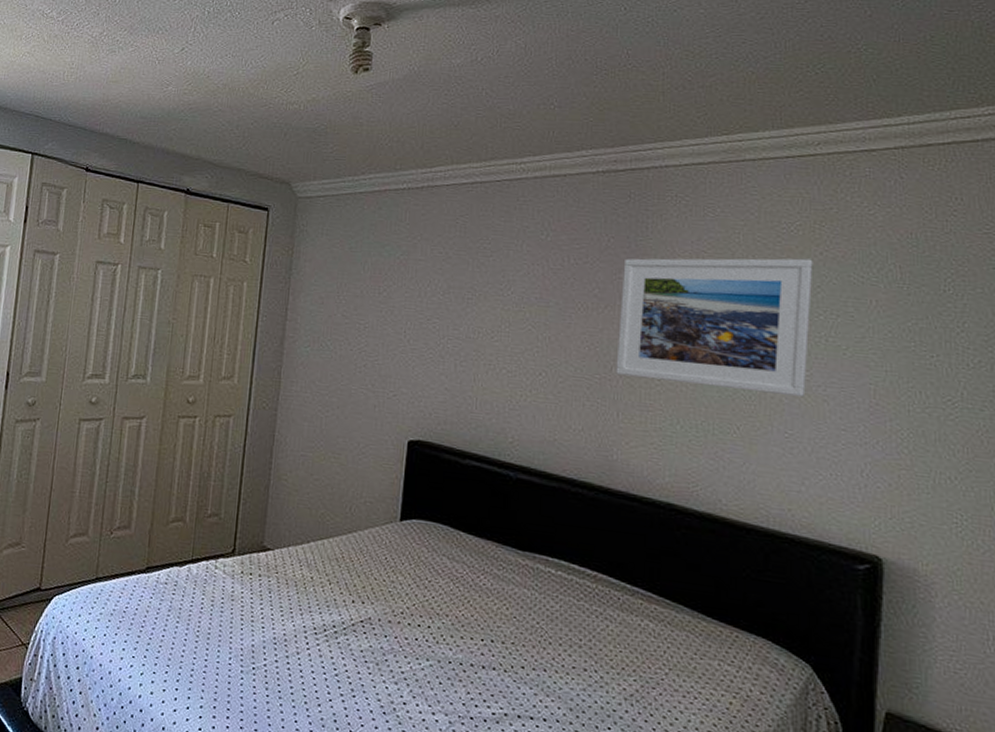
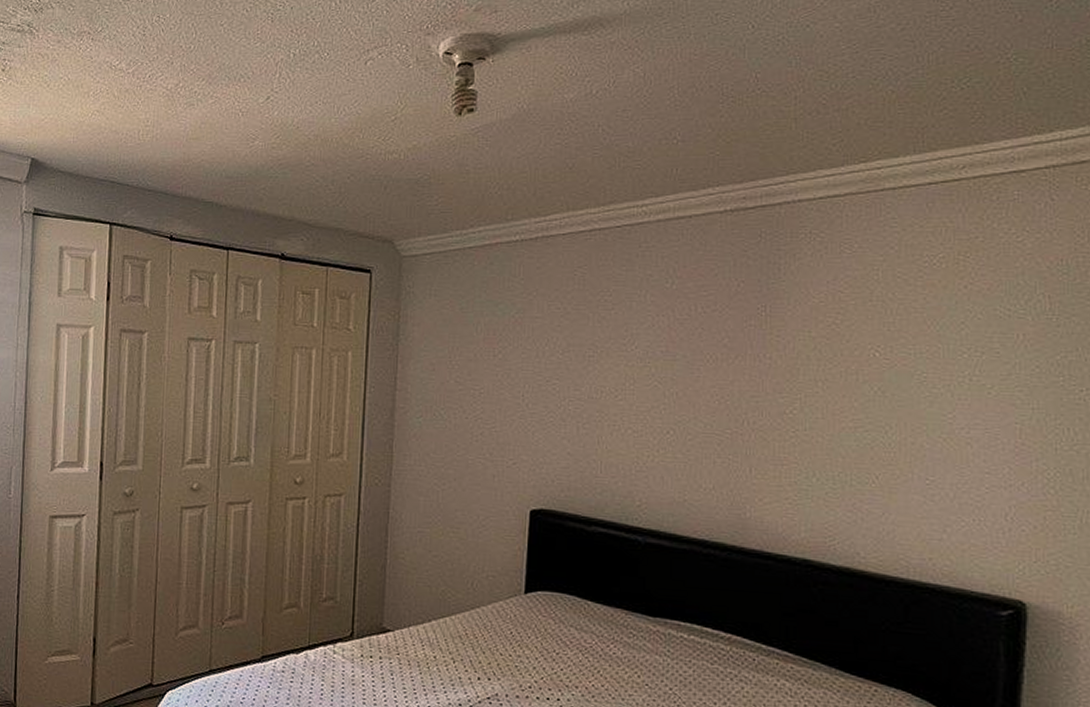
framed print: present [616,258,813,398] -> none [748,293,957,442]

